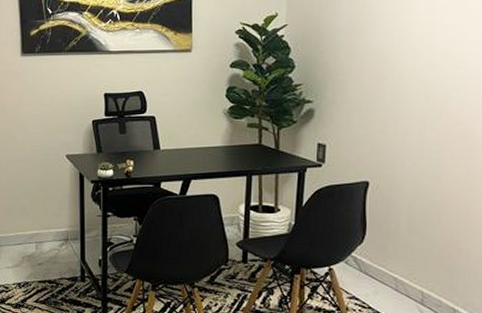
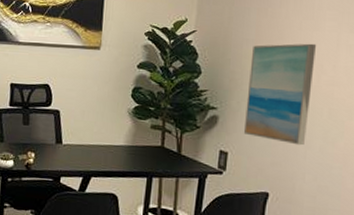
wall art: none [340,28,410,132] -> present [243,43,316,146]

